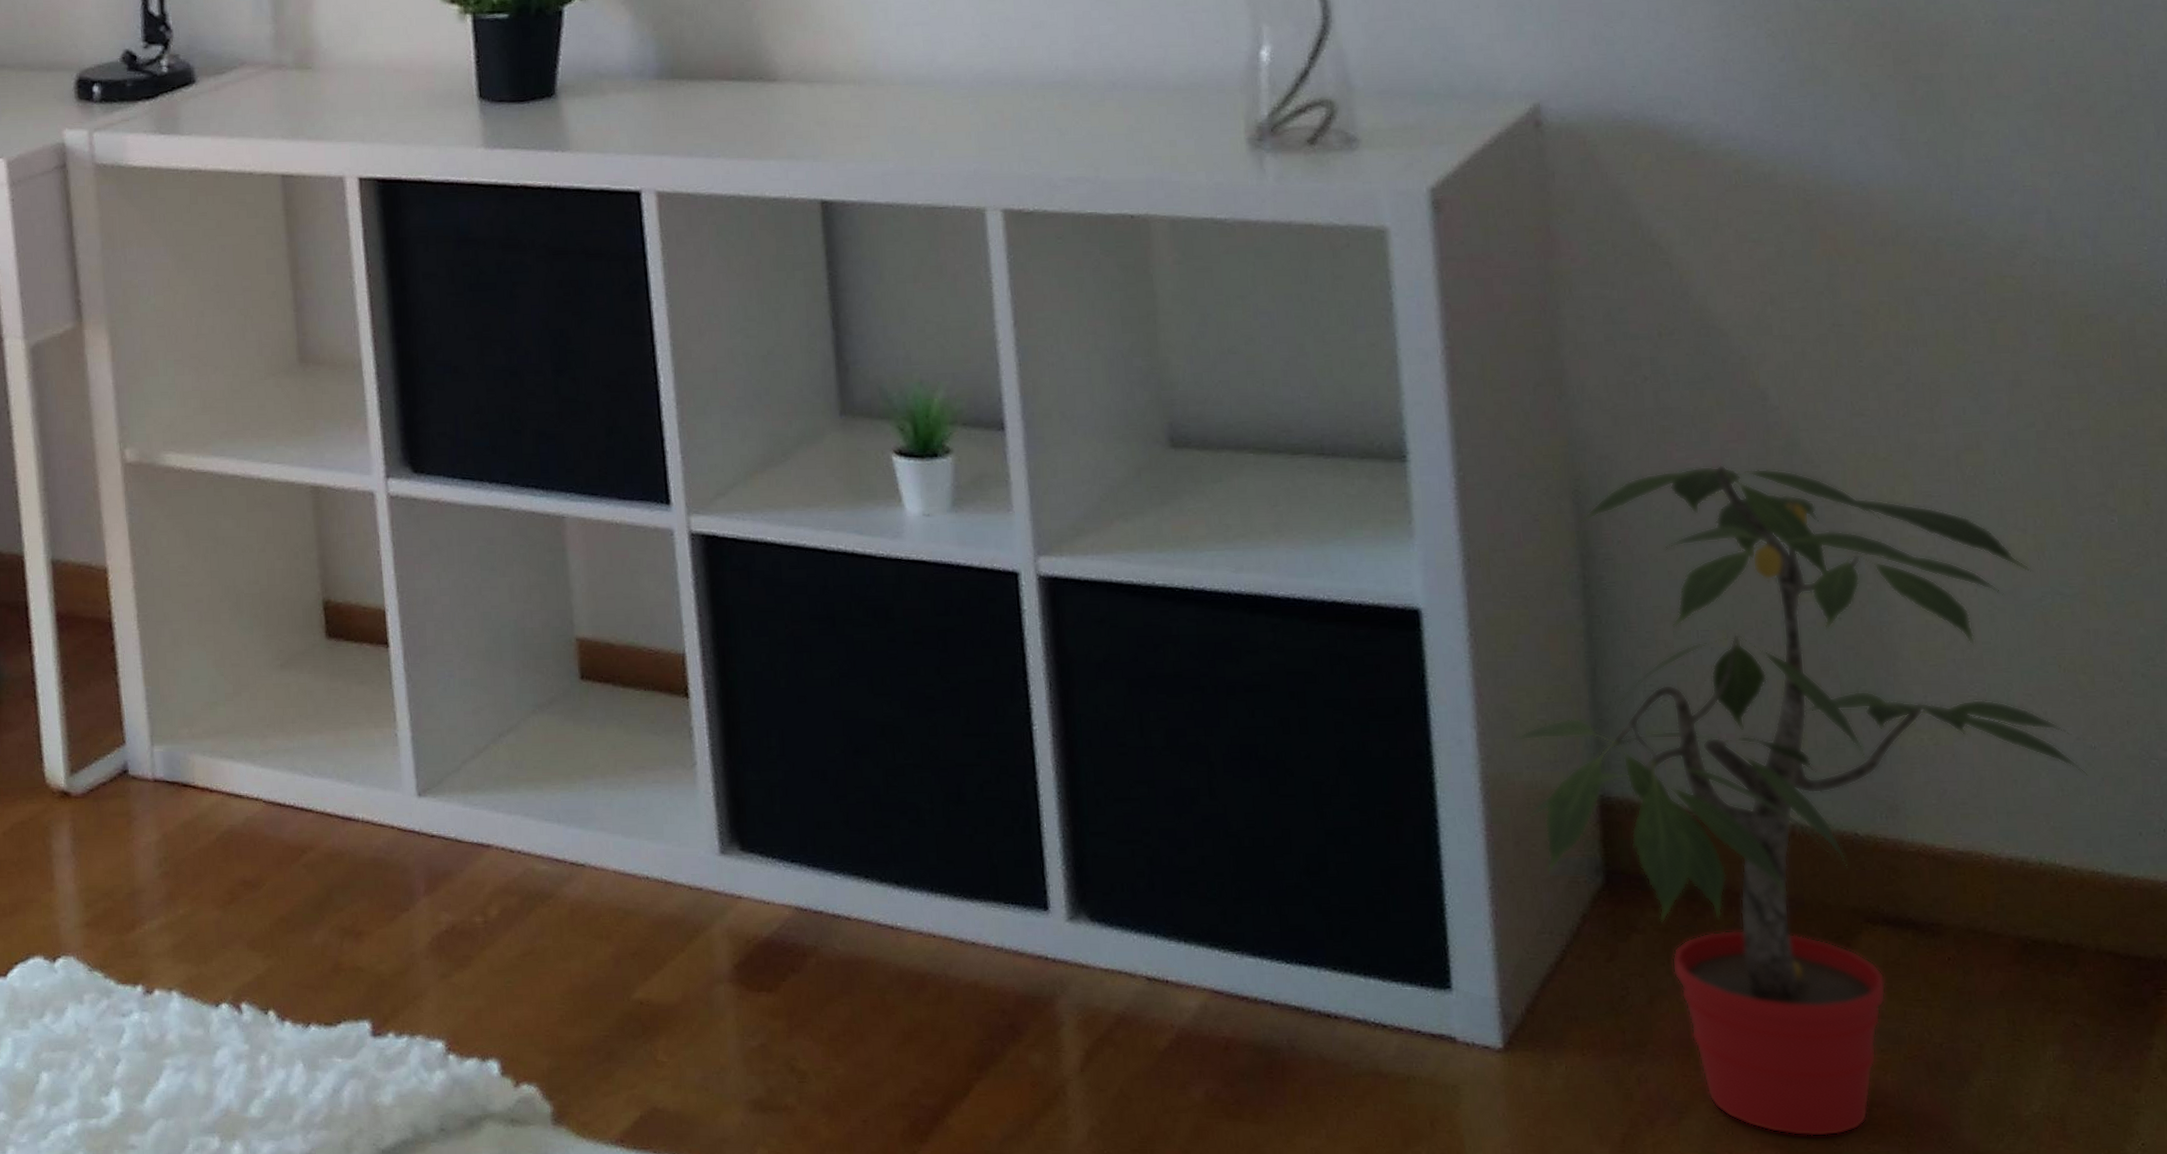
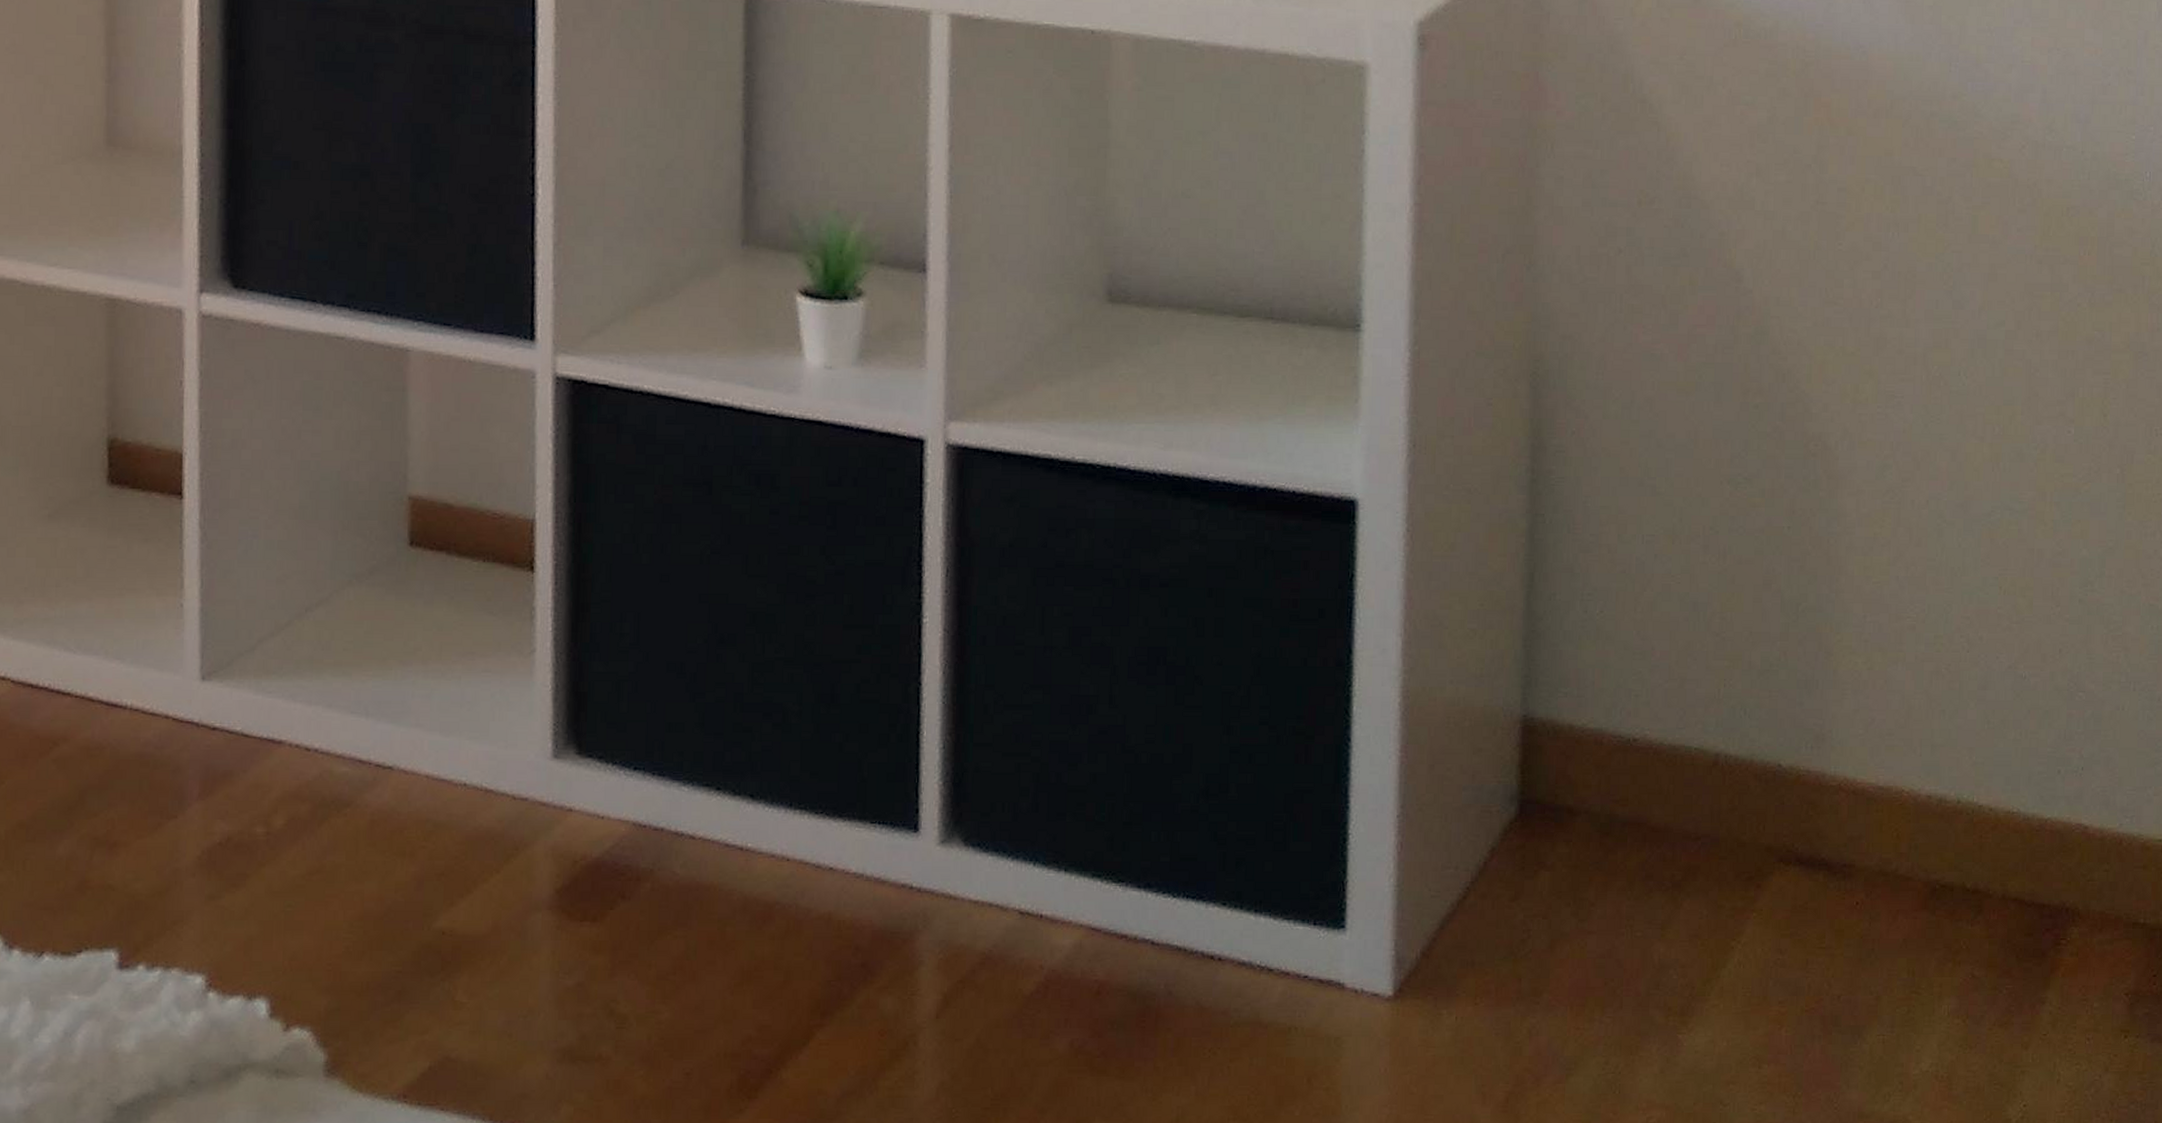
potted plant: present [1514,464,2088,1137] -> none [1440,351,2015,1097]

